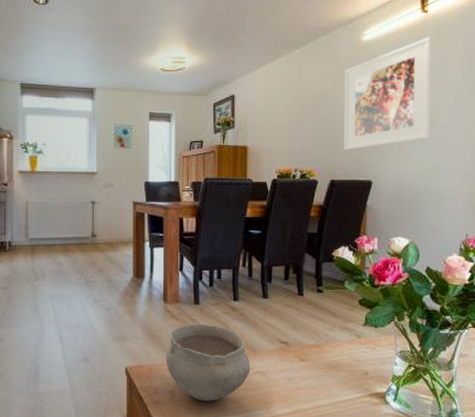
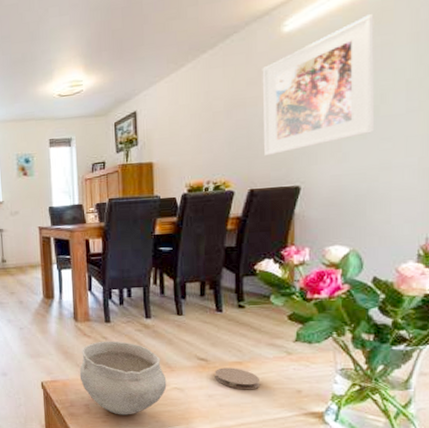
coaster: none [294,351,334,373] -> present [214,367,261,390]

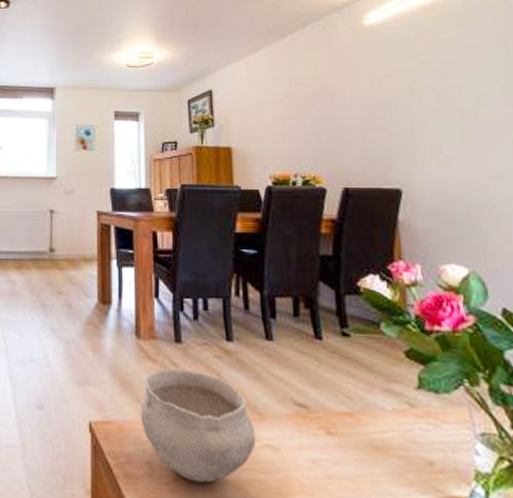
coaster: present [214,367,261,390] -> none [318,419,380,457]
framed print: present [262,14,374,157] -> none [346,16,475,152]

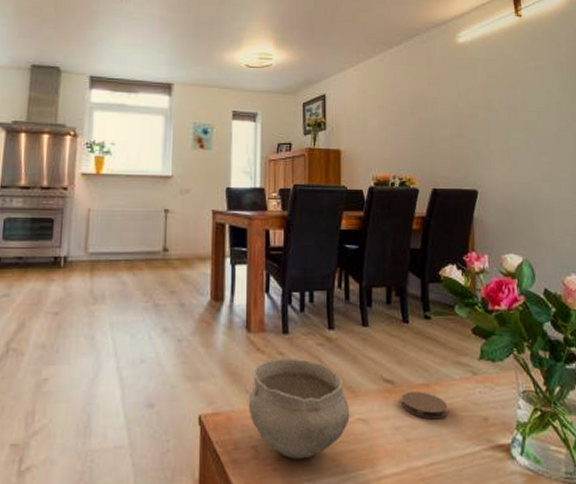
coaster: none [318,419,380,457] -> present [401,391,448,420]

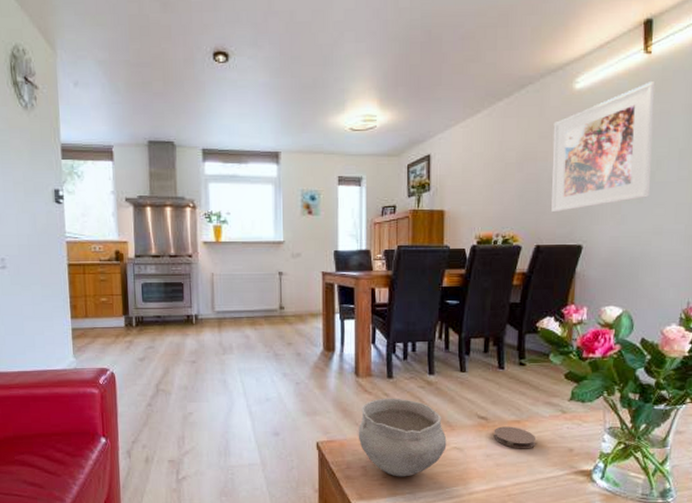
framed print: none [441,40,534,157] -> present [551,81,656,213]

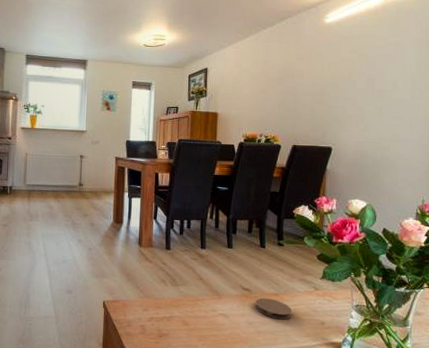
bowl: present [358,398,447,477] -> none [138,266,215,338]
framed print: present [551,81,656,213] -> none [306,20,391,120]

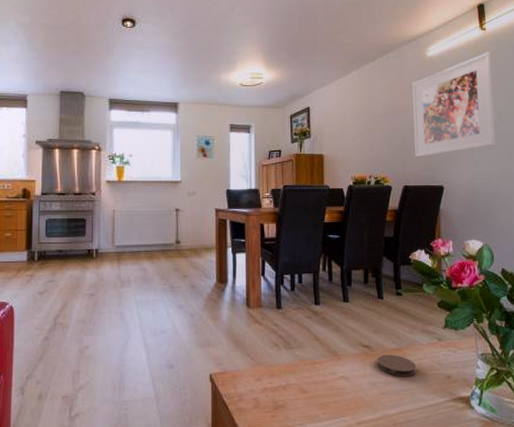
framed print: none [306,20,391,120] -> present [412,52,495,158]

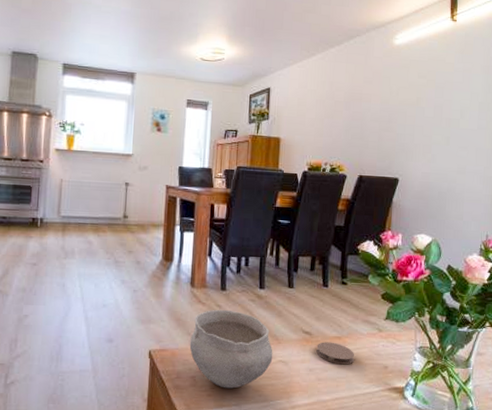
bowl: none [249,328,334,408] -> present [189,309,273,389]
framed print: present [412,52,495,158] -> none [373,44,460,148]

